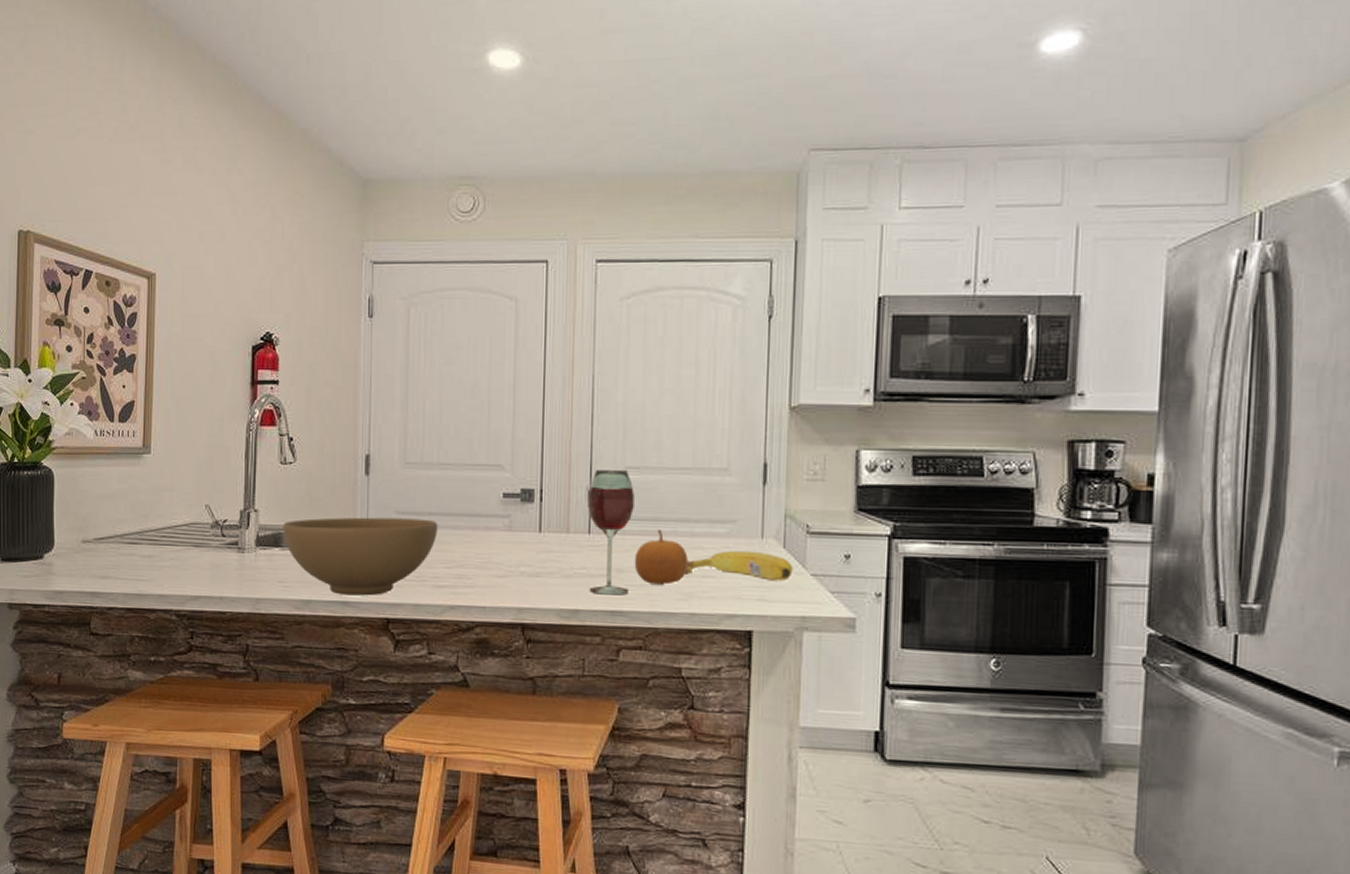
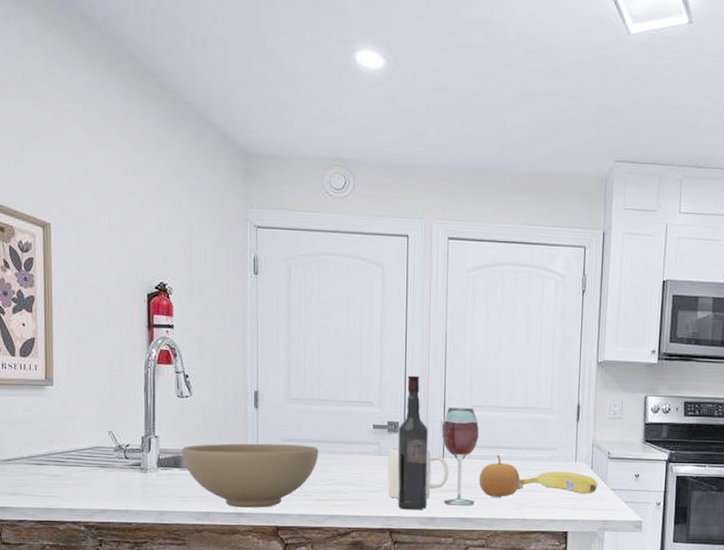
mug: none [519,521,596,585] -> present [387,447,449,498]
wine bottle: none [531,431,571,601] -> present [397,375,428,510]

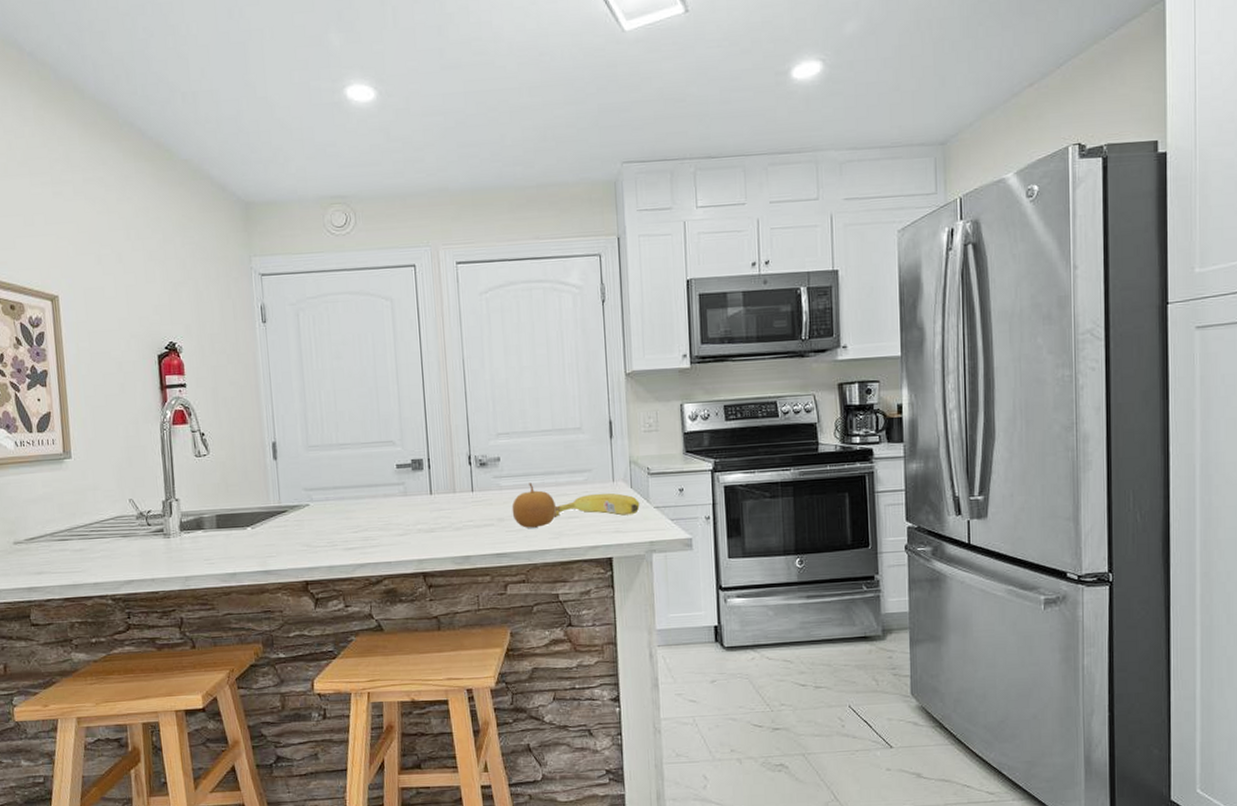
bowl: present [181,443,319,508] -> none [203,493,343,565]
mug: present [387,447,449,498] -> none [414,485,480,540]
wine bottle: present [397,375,428,510] -> none [422,408,460,551]
wineglass: present [442,407,479,506] -> none [468,436,510,541]

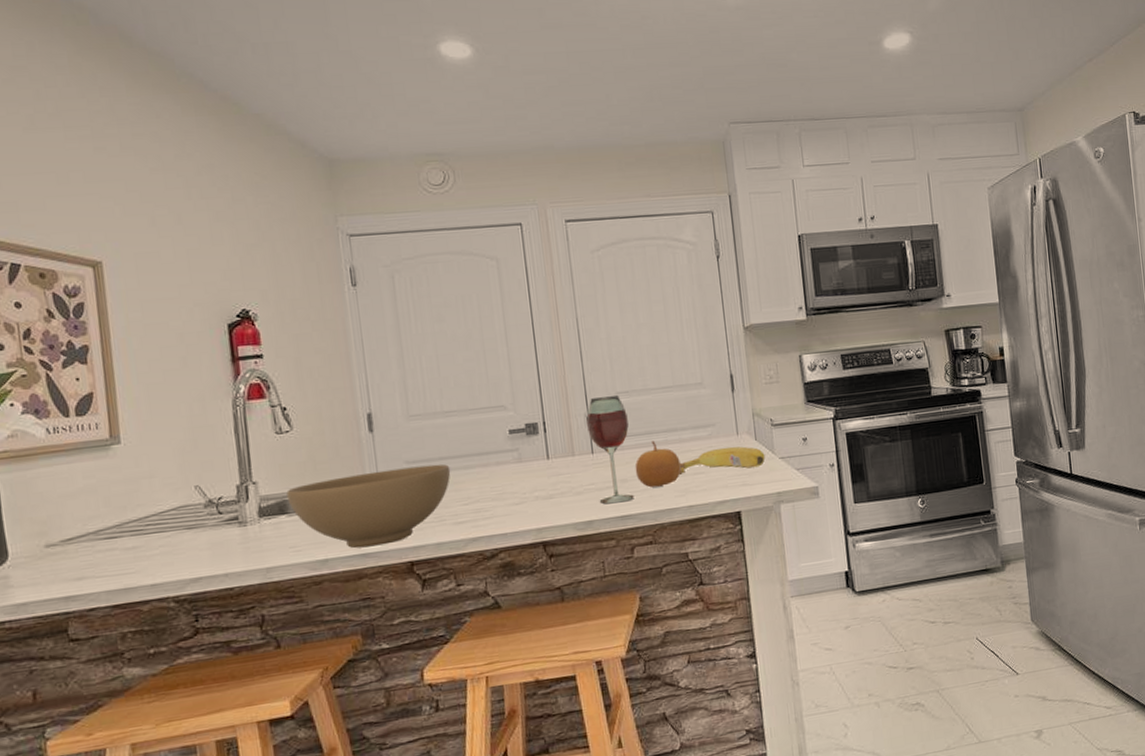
bowl: none [203,493,343,565] -> present [286,464,451,549]
wineglass: none [468,436,510,541] -> present [586,395,634,505]

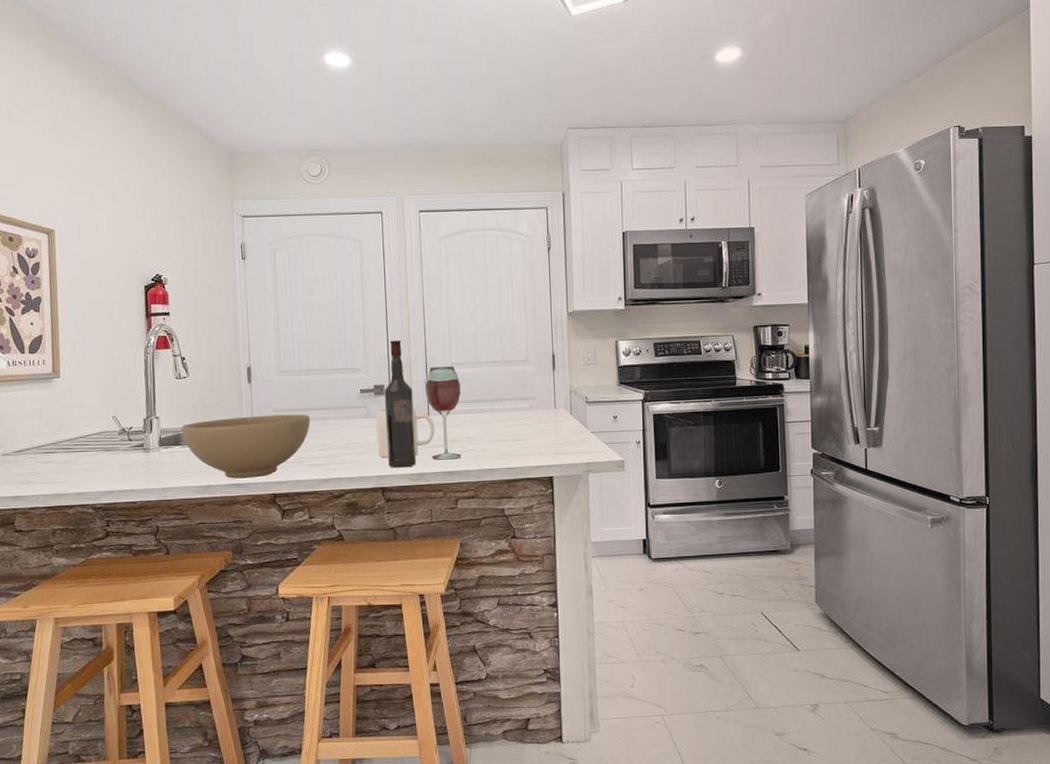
mug: none [530,447,602,507] -> present [376,409,435,458]
wine bottle: none [537,369,582,518] -> present [384,340,416,468]
fruit: present [634,441,681,488] -> none [463,408,503,449]
fruit: present [679,446,765,475] -> none [501,418,578,440]

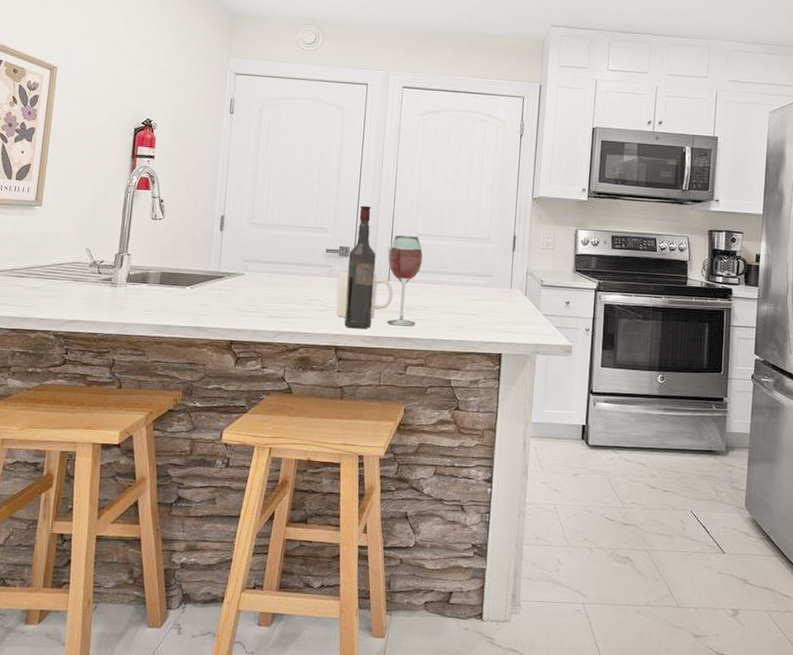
bowl: present [181,414,311,479] -> none [150,262,275,323]

